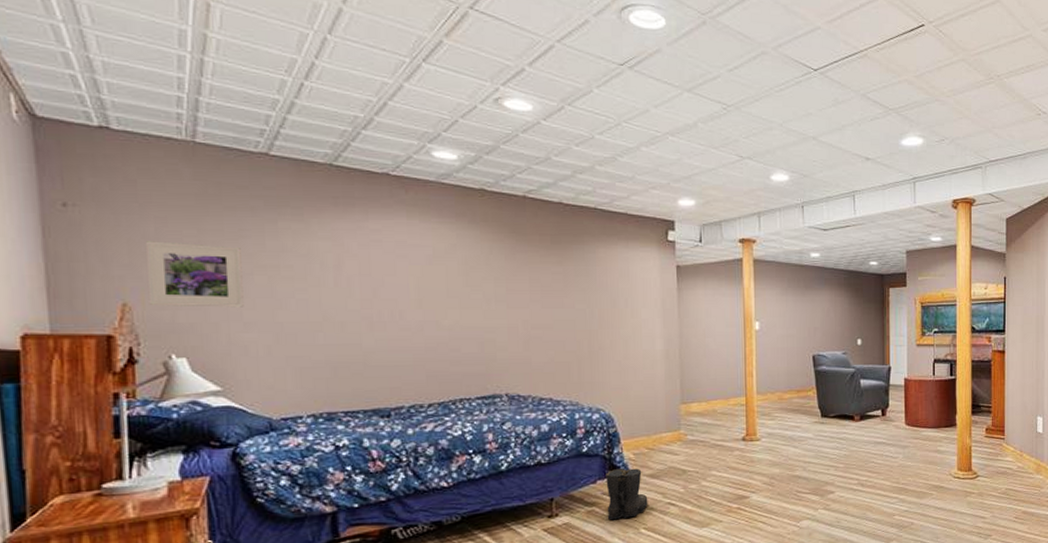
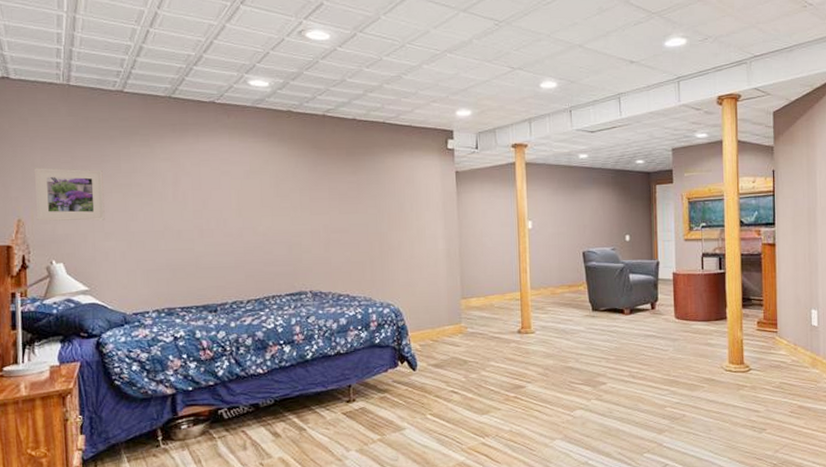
boots: present [606,468,648,520] -> none [396,358,434,406]

